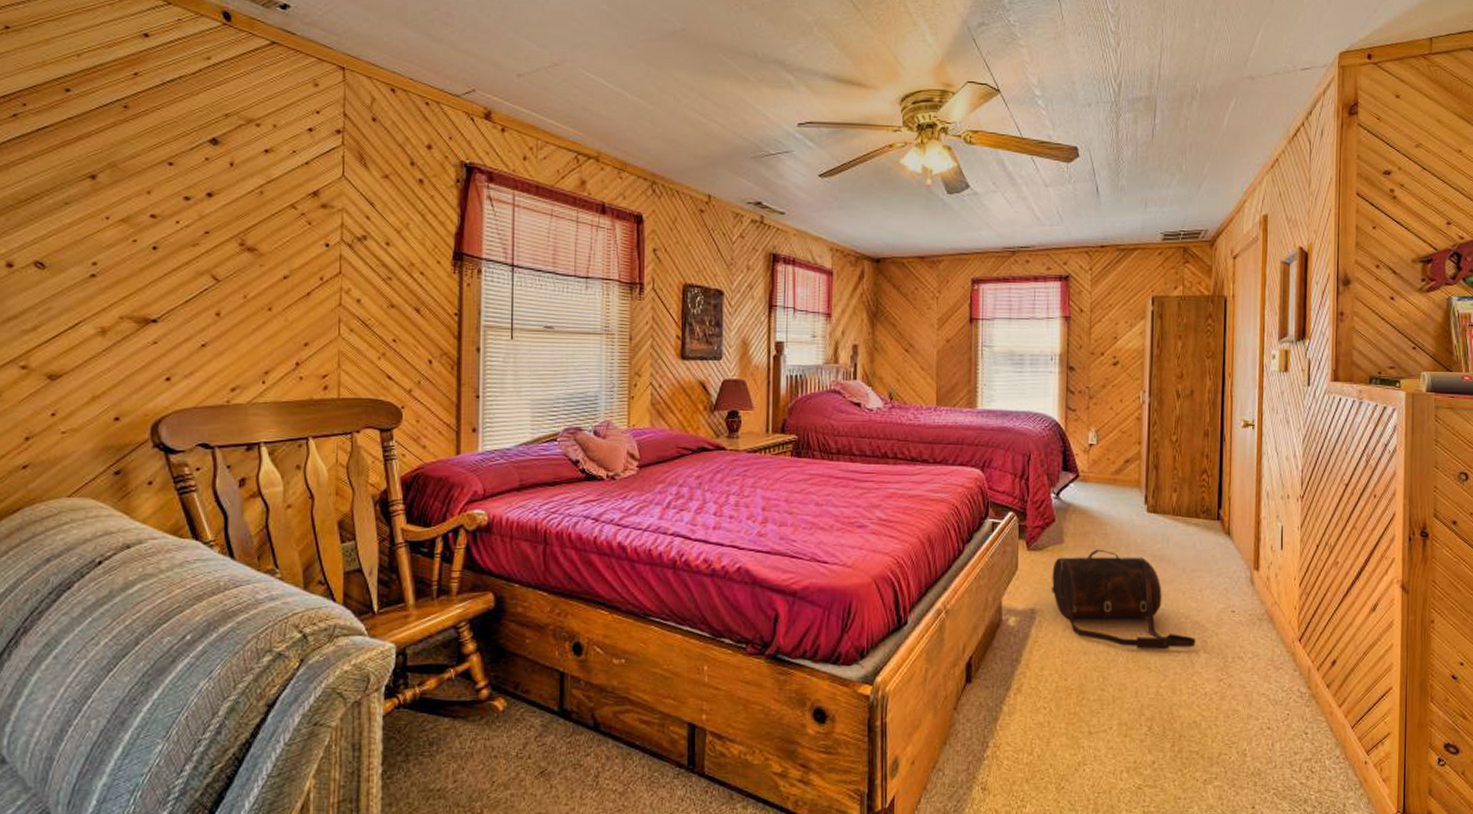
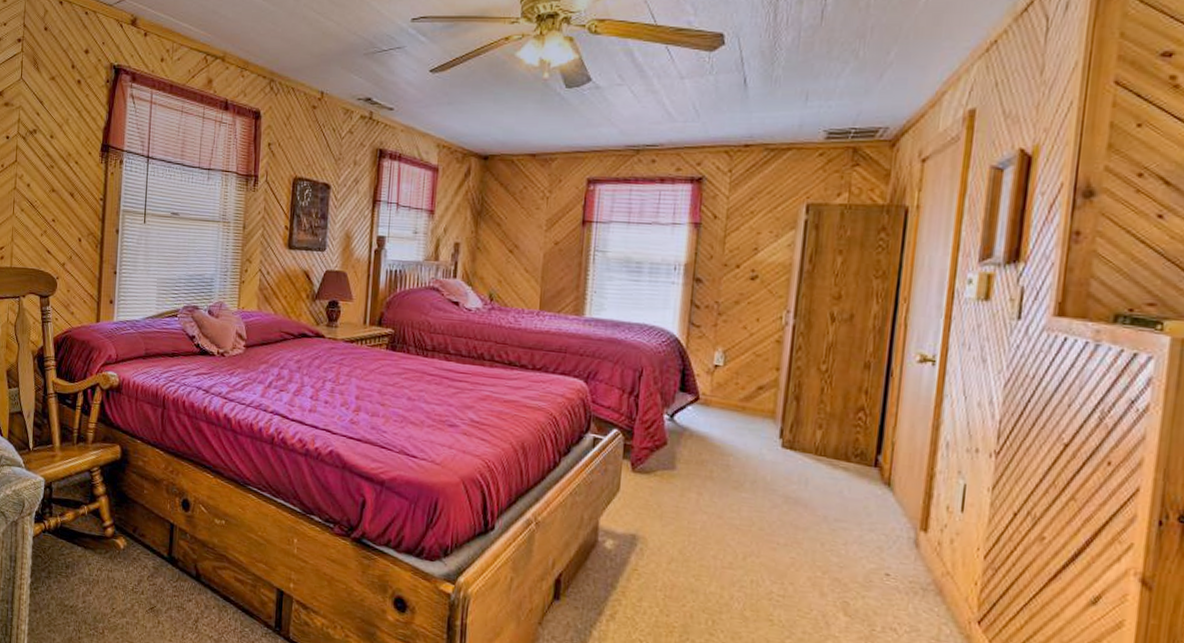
duffel bag: present [1050,549,1196,650] -> none [656,480,834,607]

